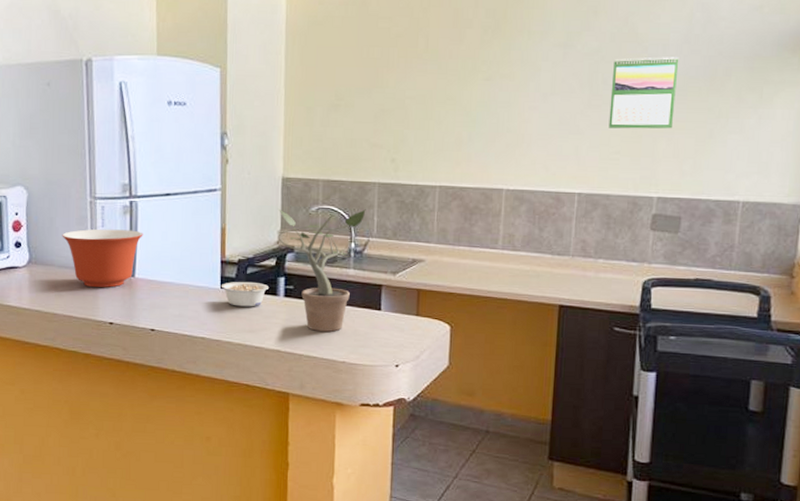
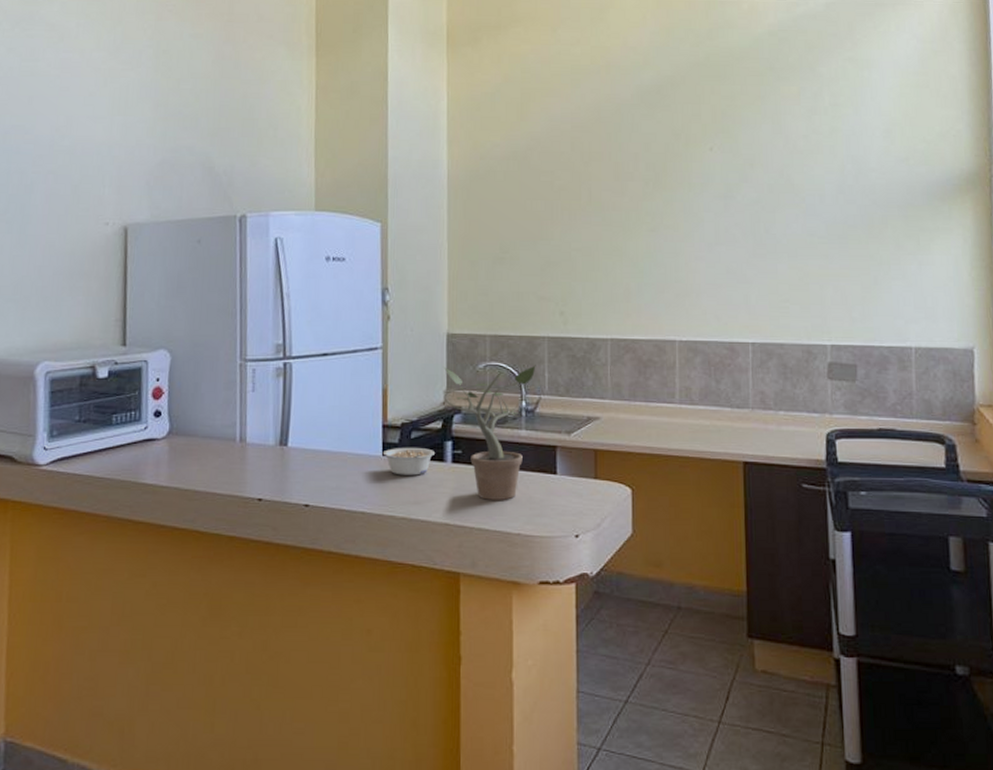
mixing bowl: present [62,229,143,288] -> none [207,393,298,460]
calendar: present [608,56,679,129] -> none [774,206,838,277]

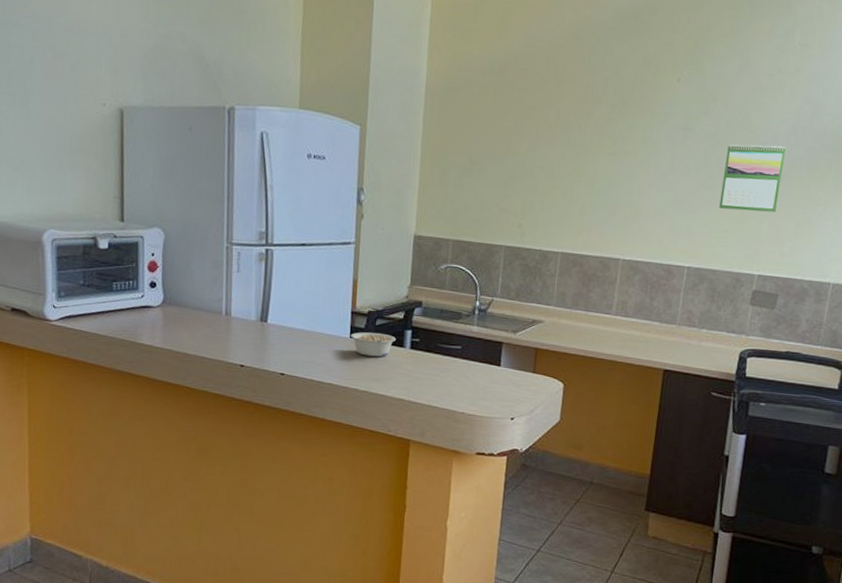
potted plant: present [443,350,536,500] -> none [407,256,492,384]
calendar: none [774,206,838,277] -> present [719,144,787,213]

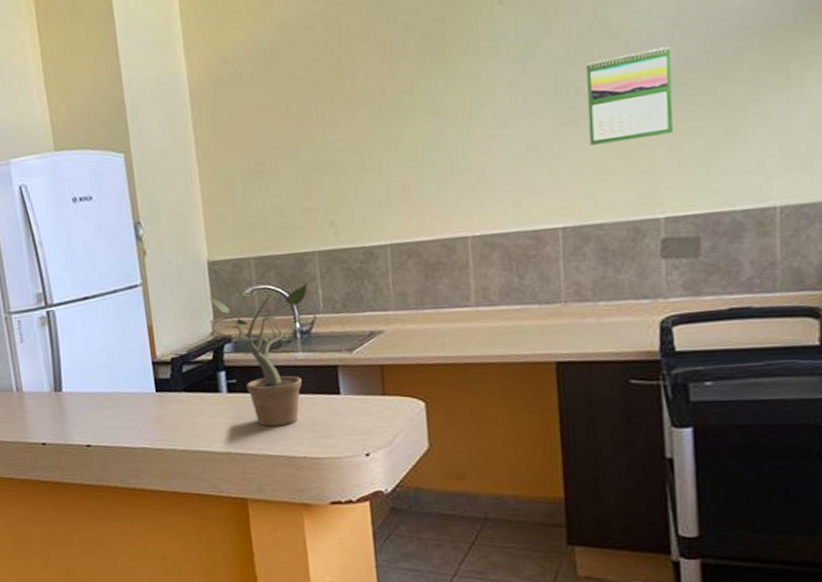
legume: present [350,332,396,357] -> none [155,380,208,410]
potted plant: none [407,256,492,384] -> present [208,269,308,426]

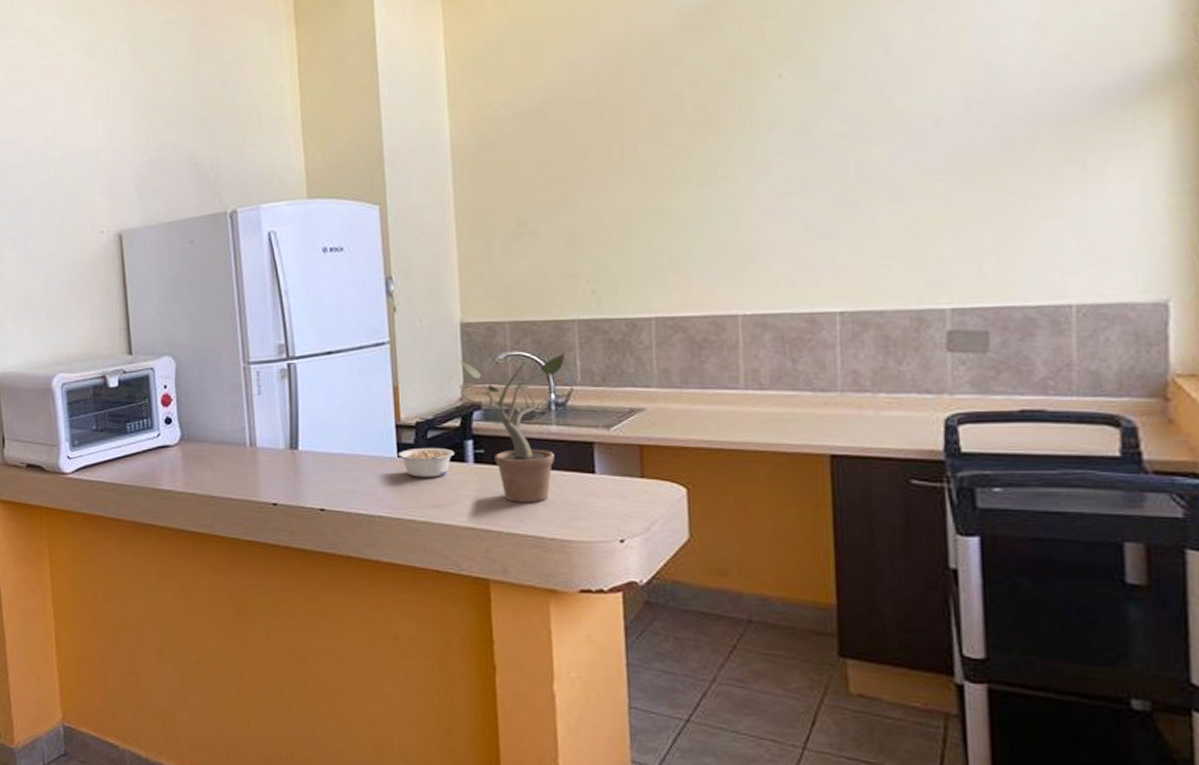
legume: none [155,380,208,410] -> present [397,447,454,478]
calendar: present [586,46,674,146] -> none [869,131,962,228]

